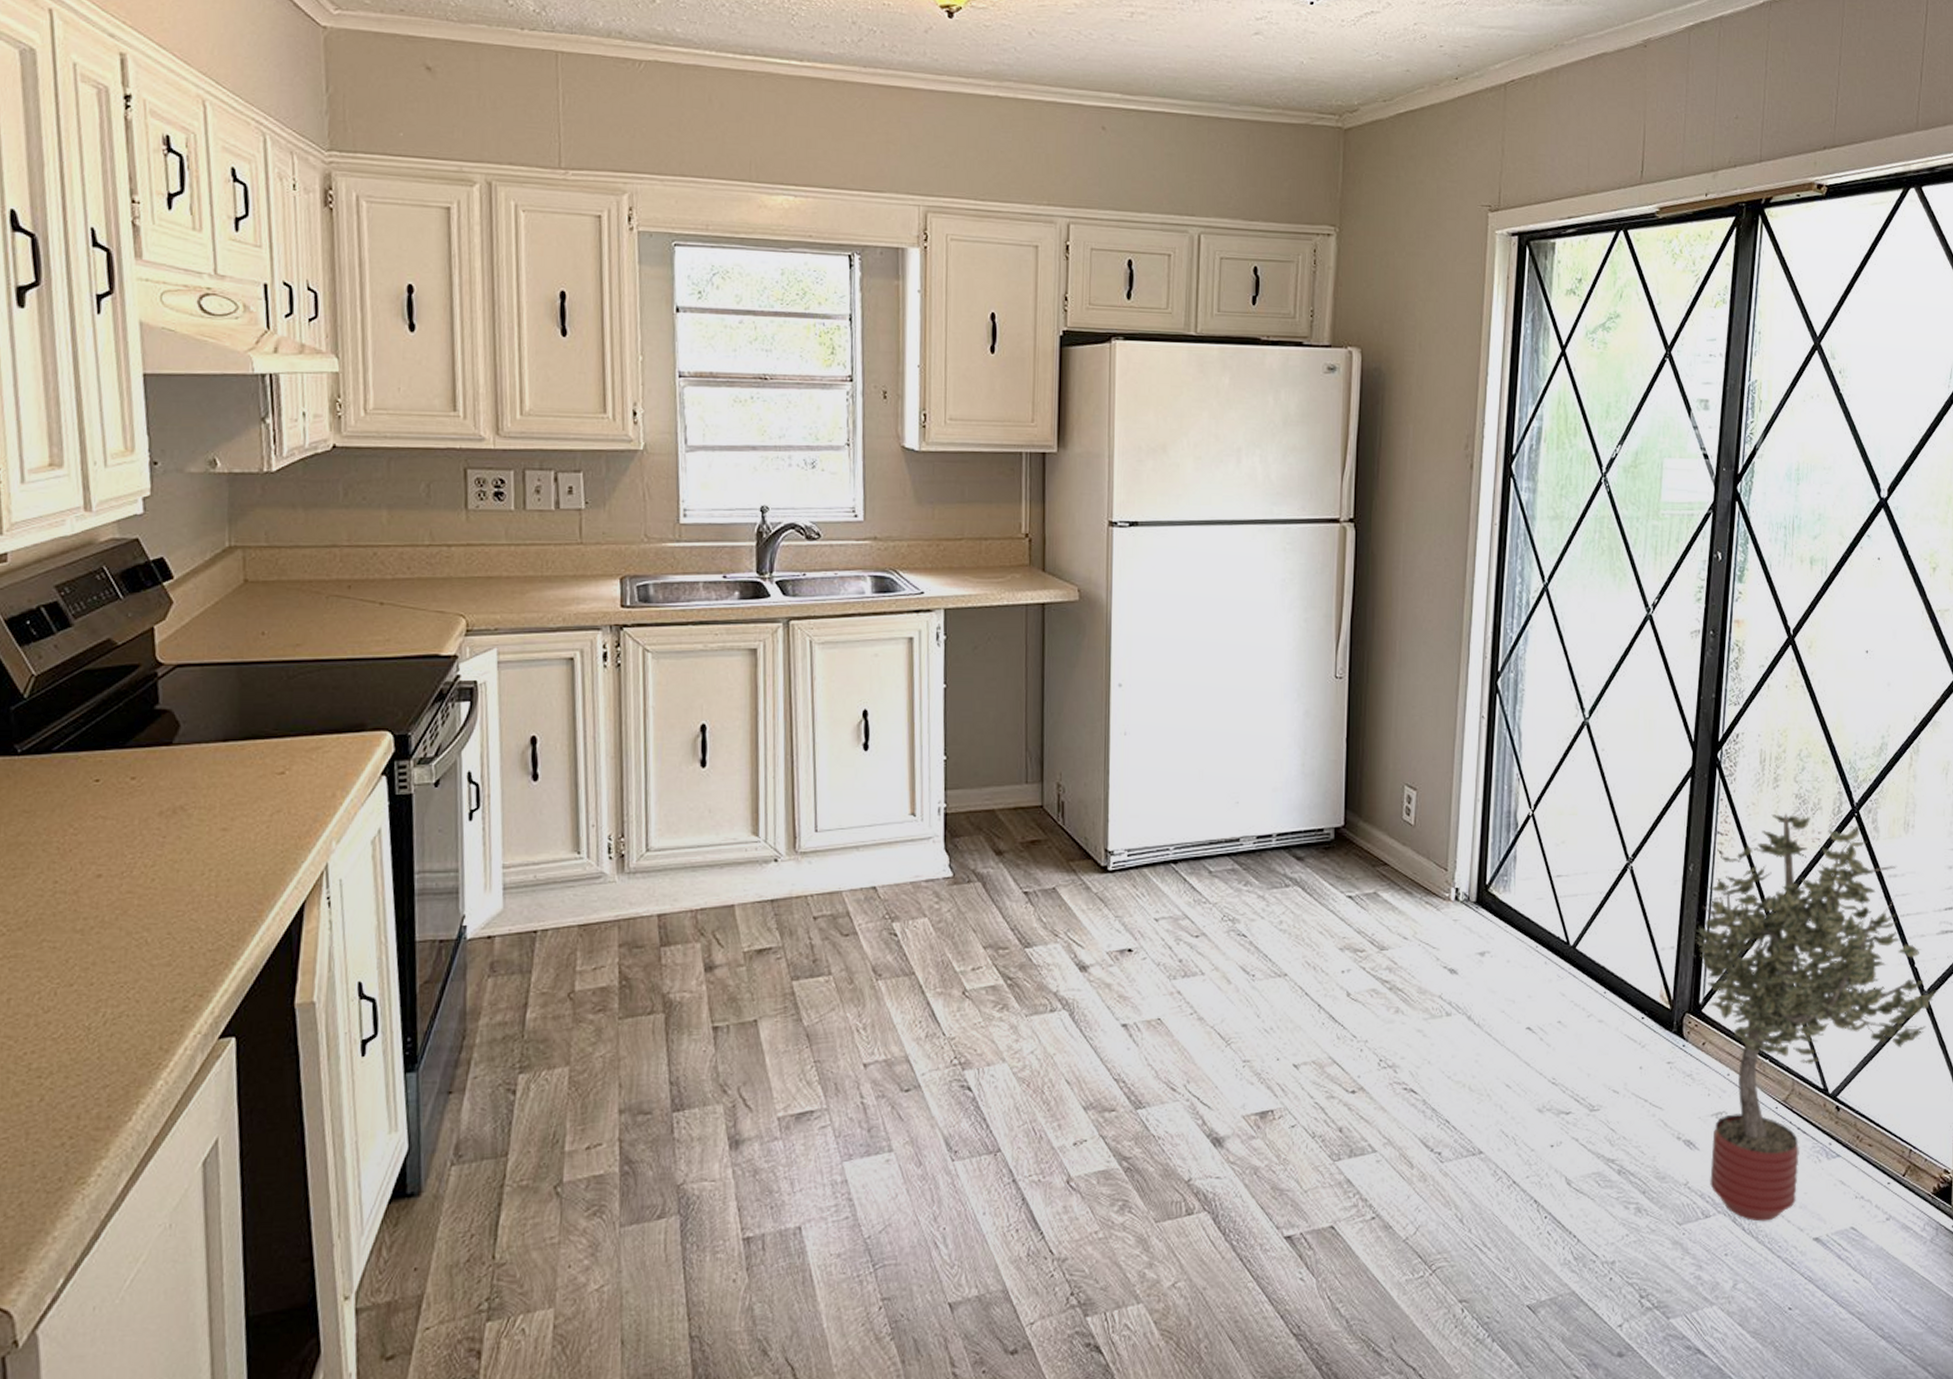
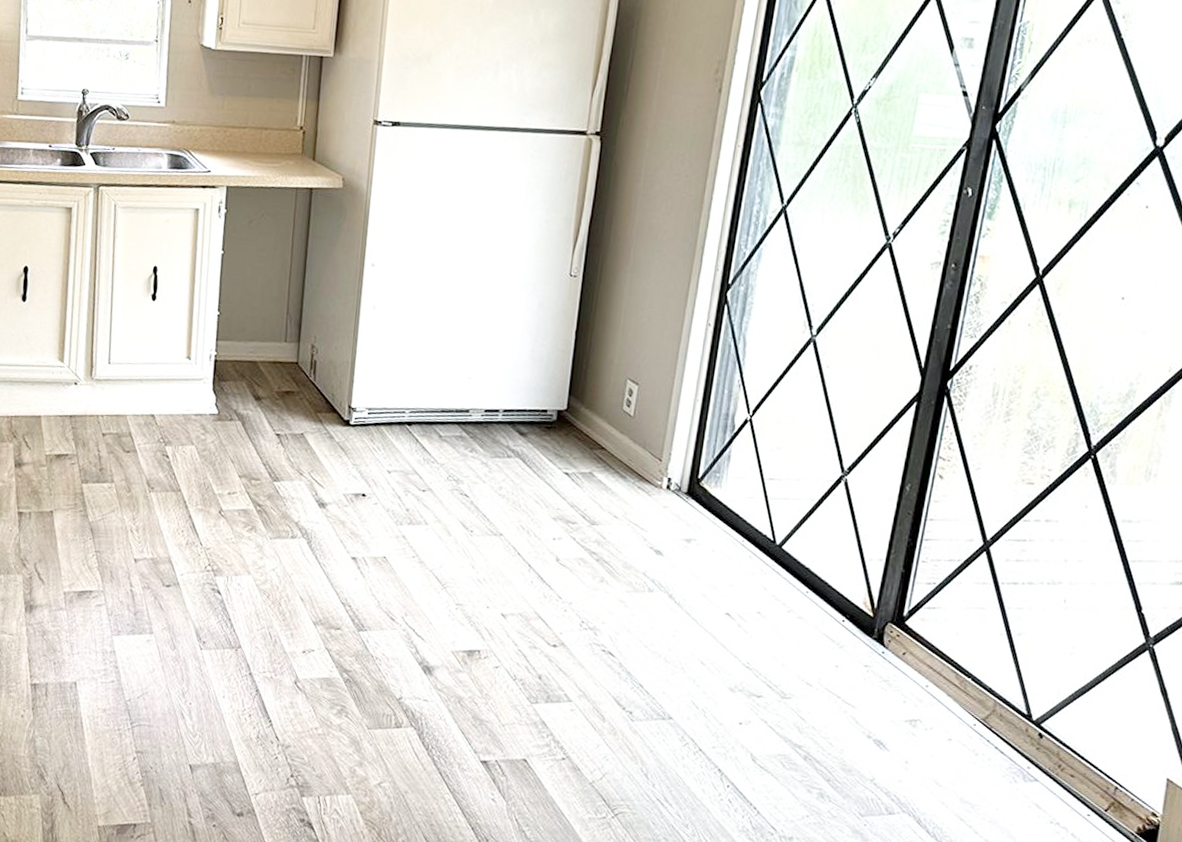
potted tree: present [1692,813,1938,1222] -> none [897,446,1165,829]

